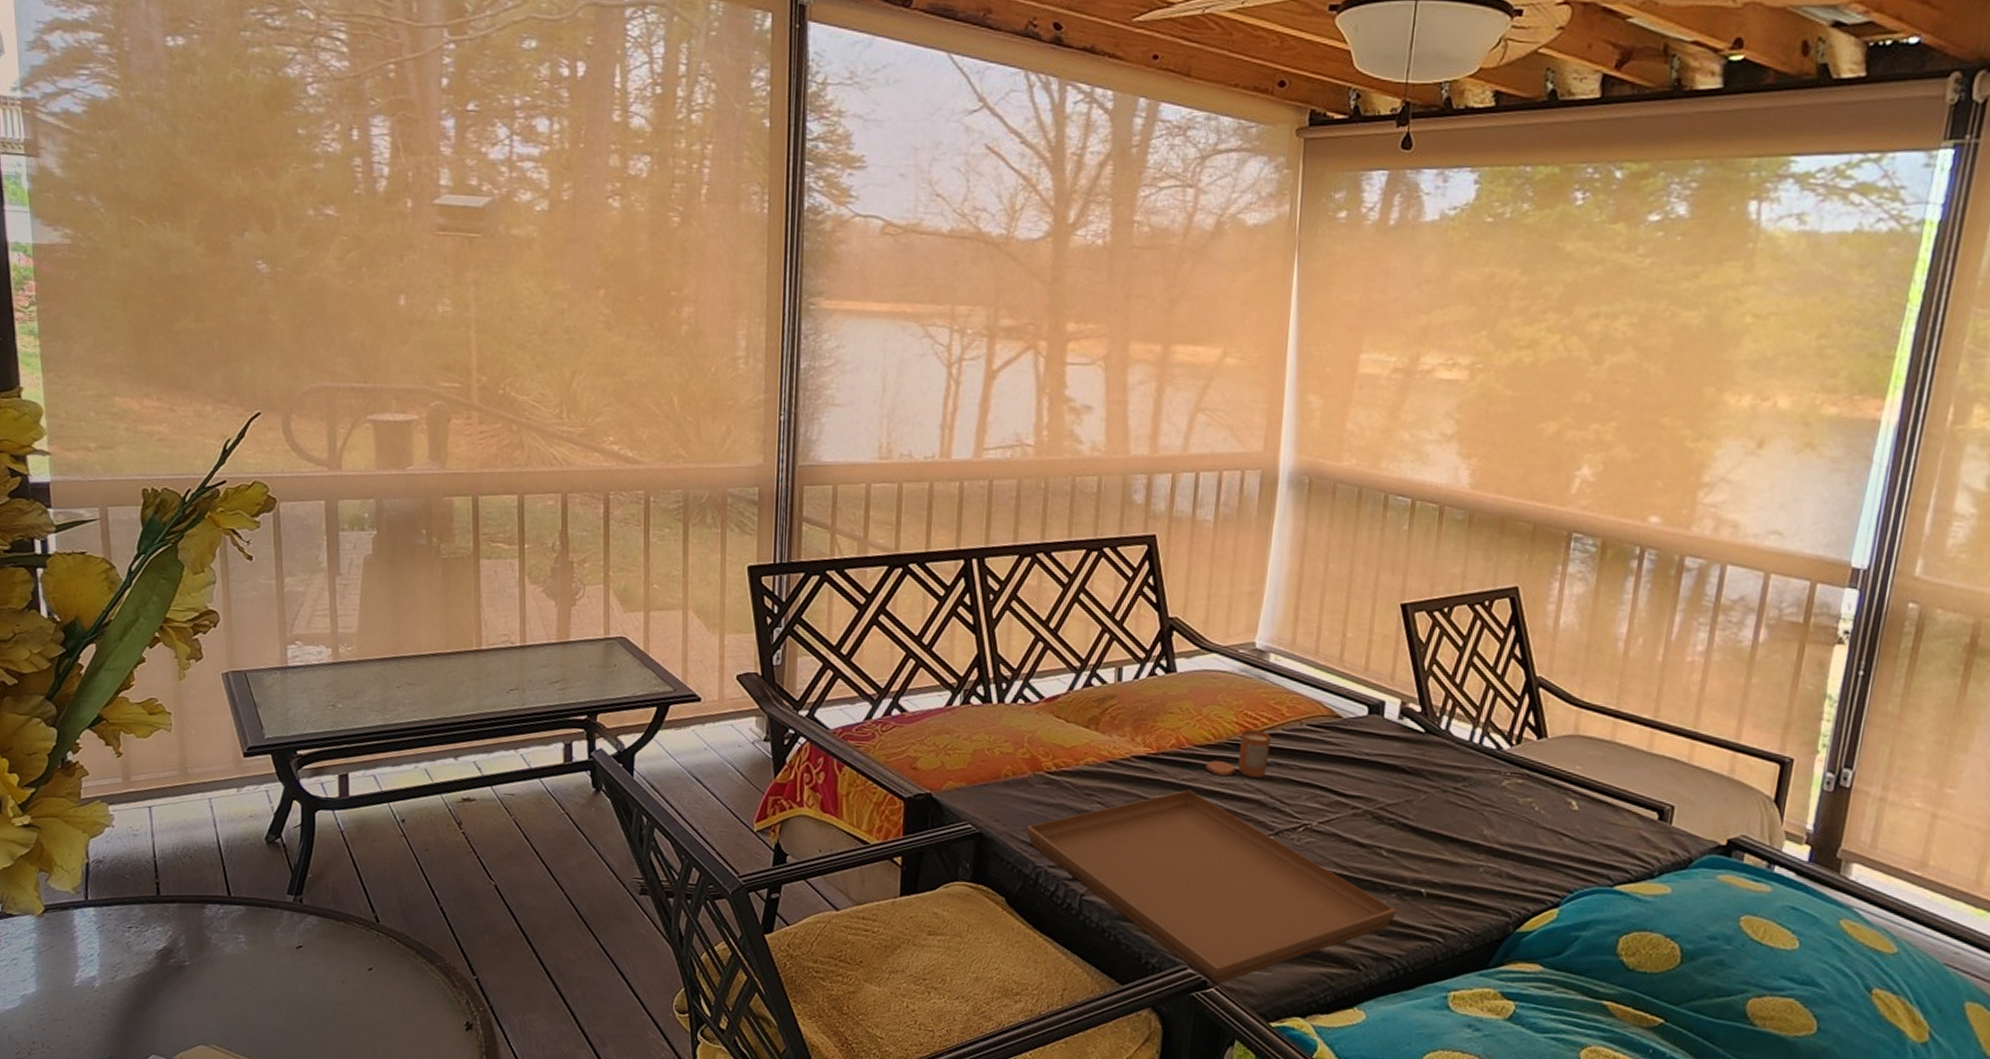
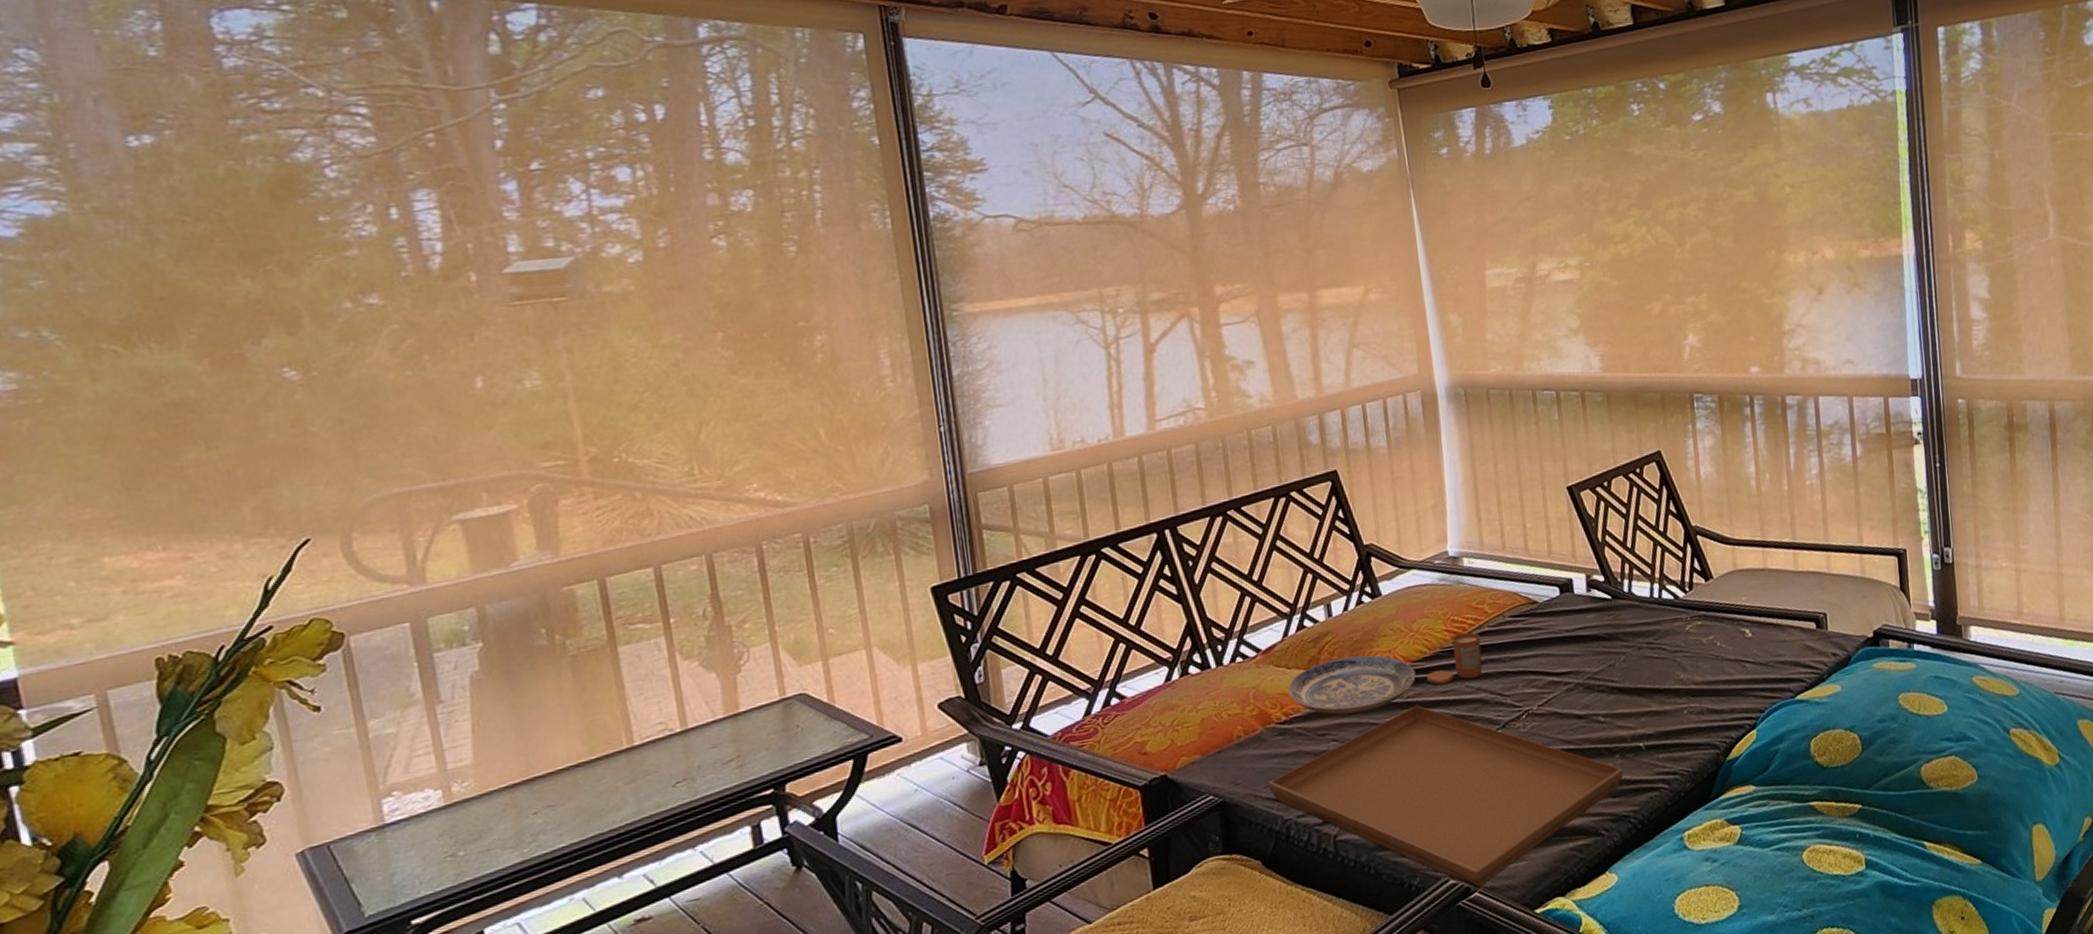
plate: none [1062,723,1196,784] -> present [1287,655,1416,716]

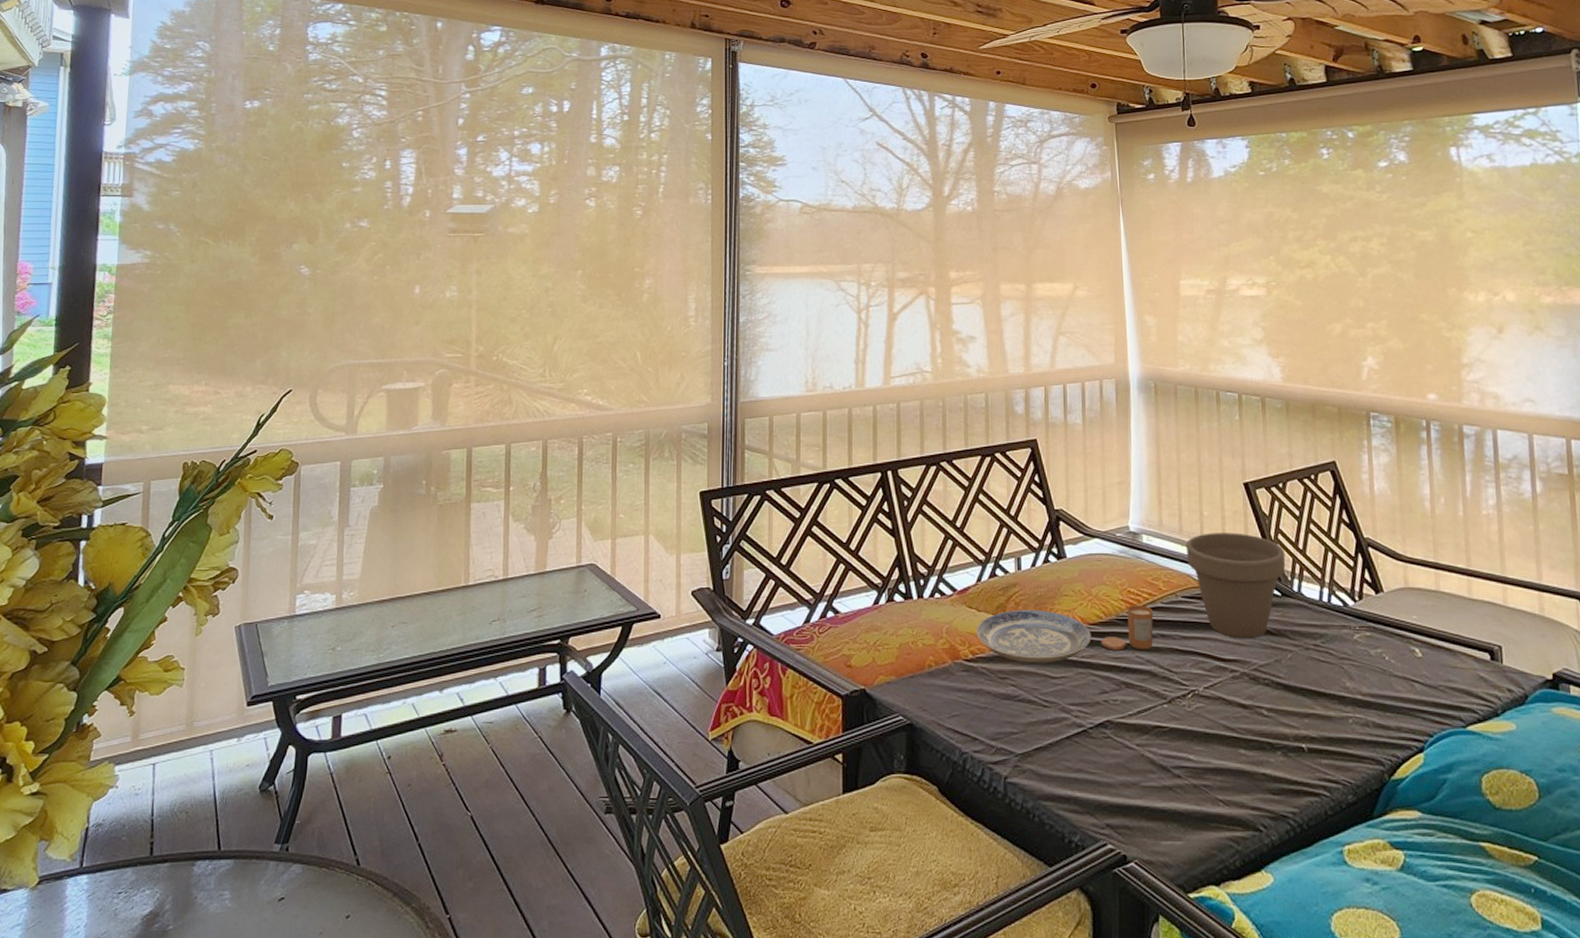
serving tray: present [1269,705,1624,889] -> none [952,666,1285,859]
flower pot: none [1509,540,1615,651] -> present [1185,533,1286,639]

